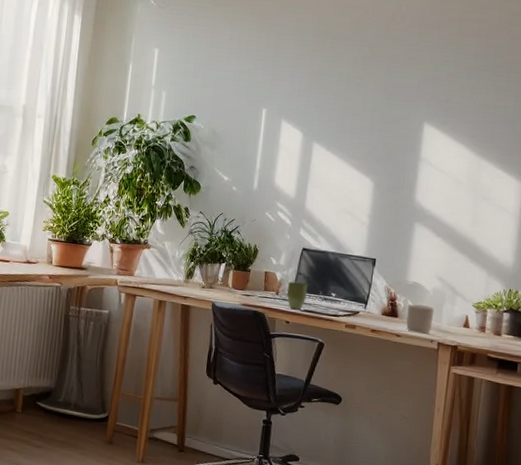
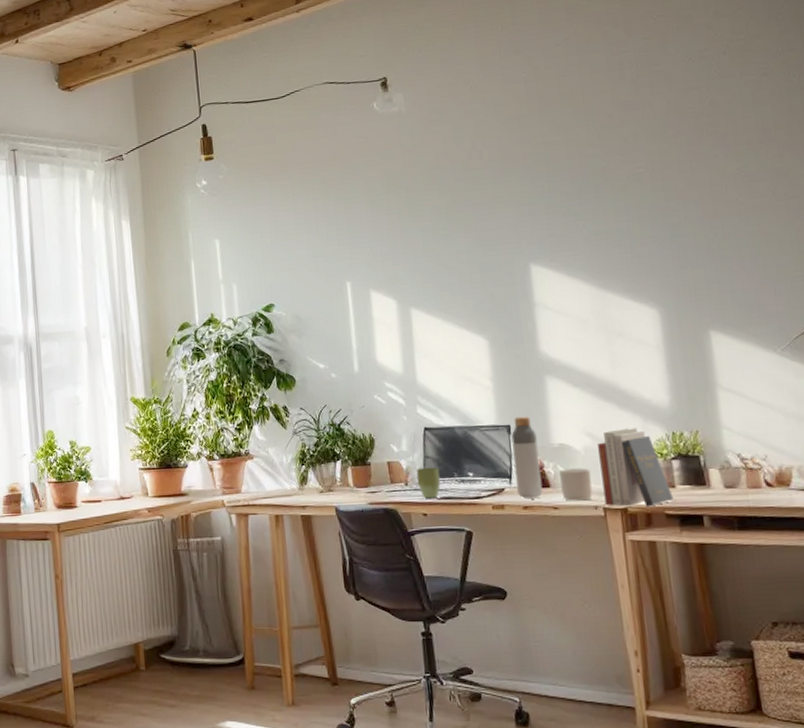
bottle: none [369,252,397,325] -> present [511,416,543,499]
books: none [440,278,498,348] -> present [596,428,674,507]

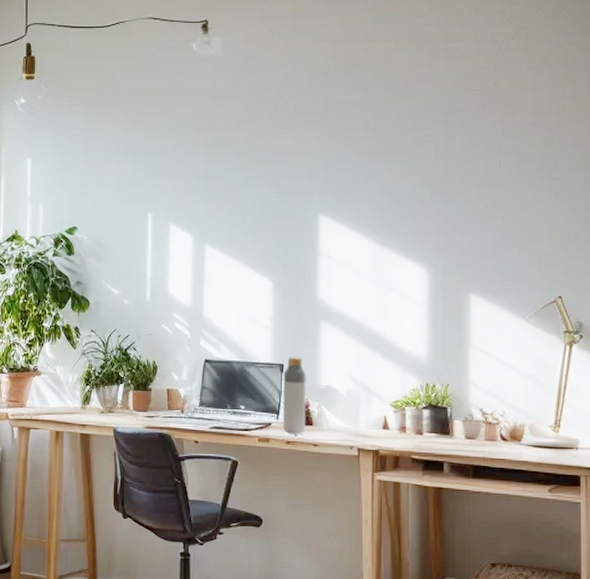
mug: present [416,467,441,498] -> none [192,397,215,426]
mug: present [559,468,593,501] -> none [323,409,351,440]
books: present [596,428,674,507] -> none [358,376,420,451]

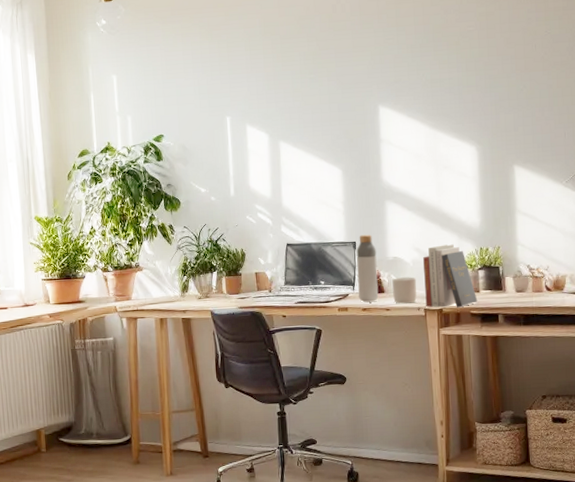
mug: none [323,409,351,440] -> present [392,277,417,304]
books: none [358,376,420,451] -> present [422,244,478,308]

